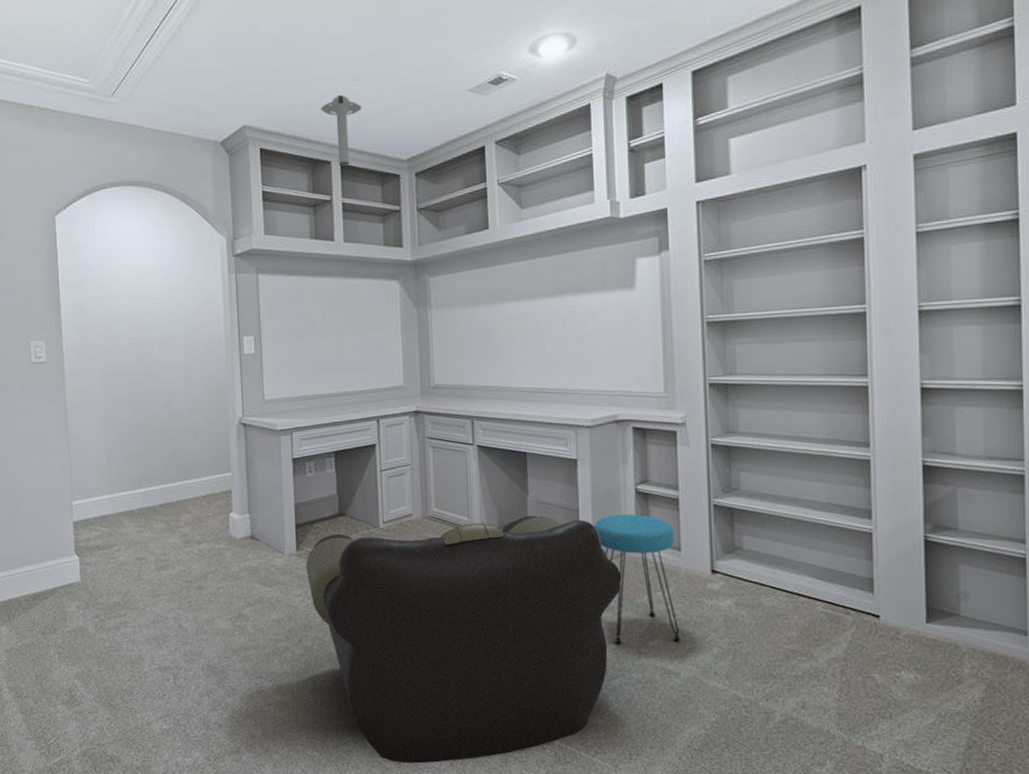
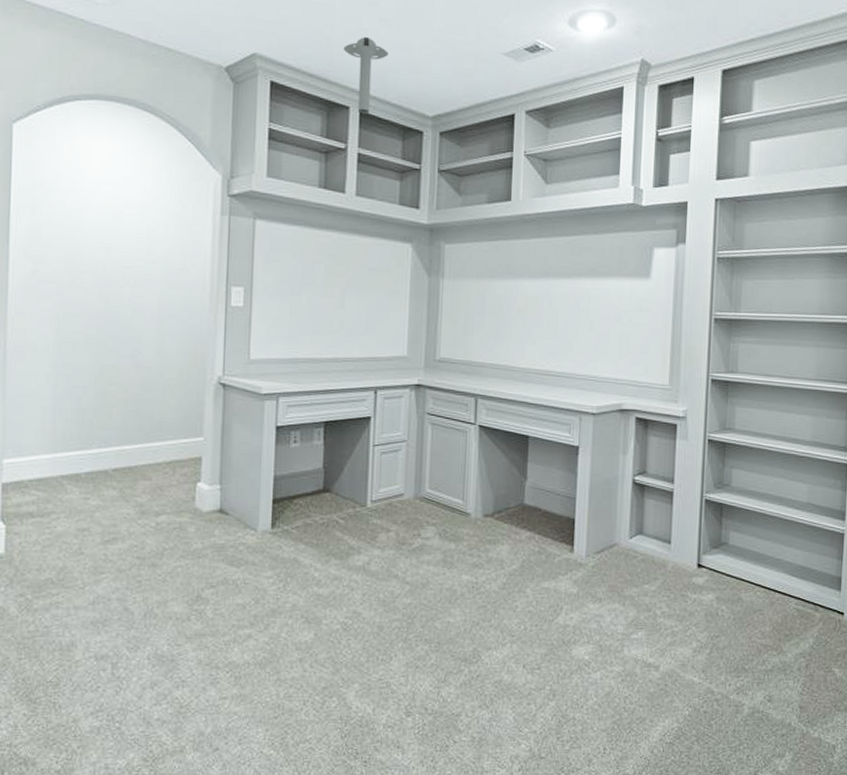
armchair: present [305,515,621,764] -> none [280,501,611,762]
stool: present [594,514,681,644] -> none [589,505,666,636]

